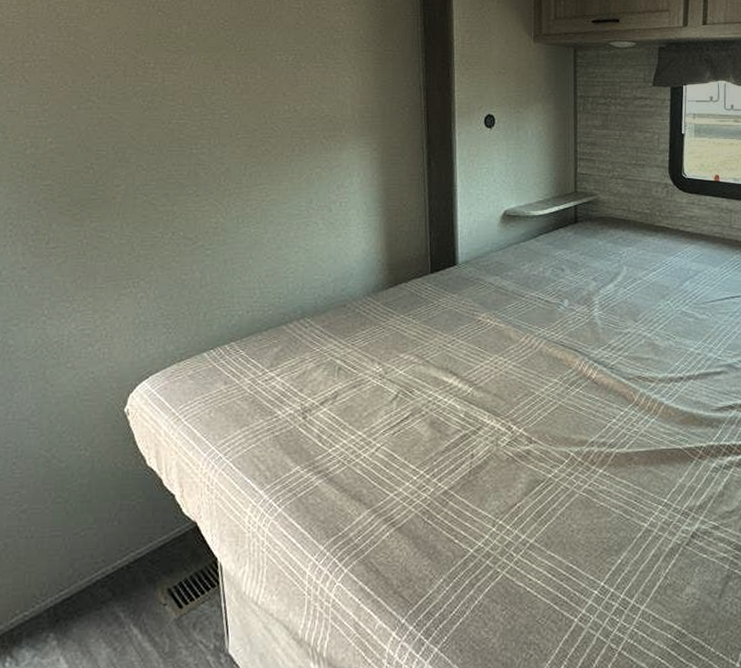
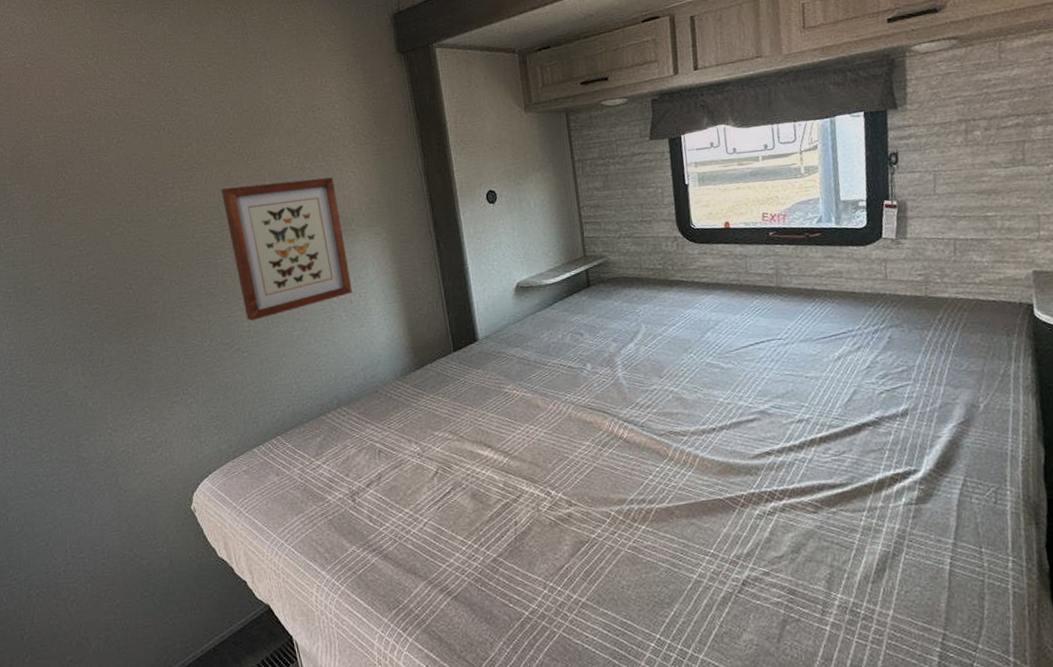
wall art: none [206,75,333,218] -> present [220,177,352,321]

